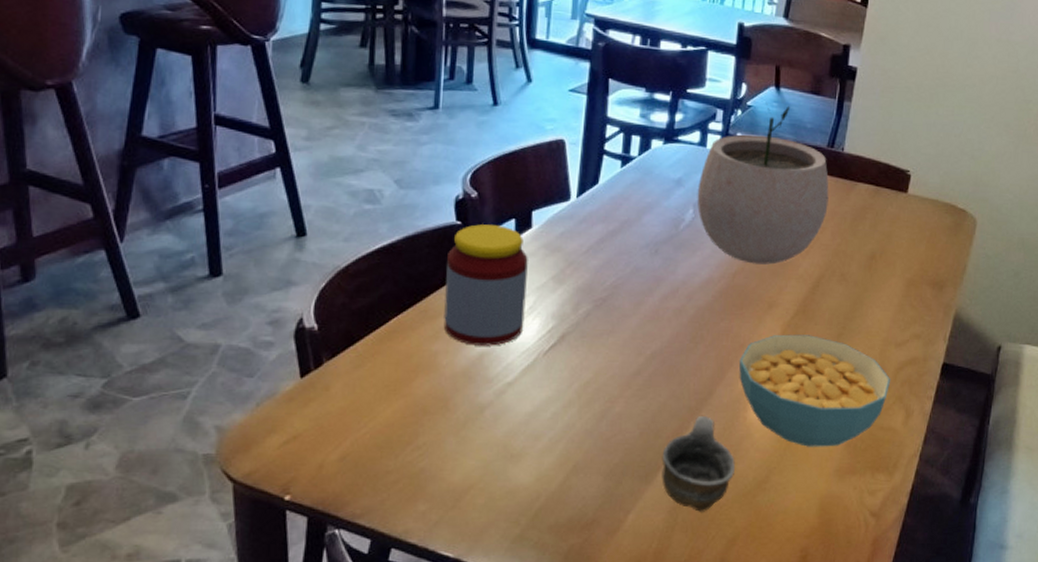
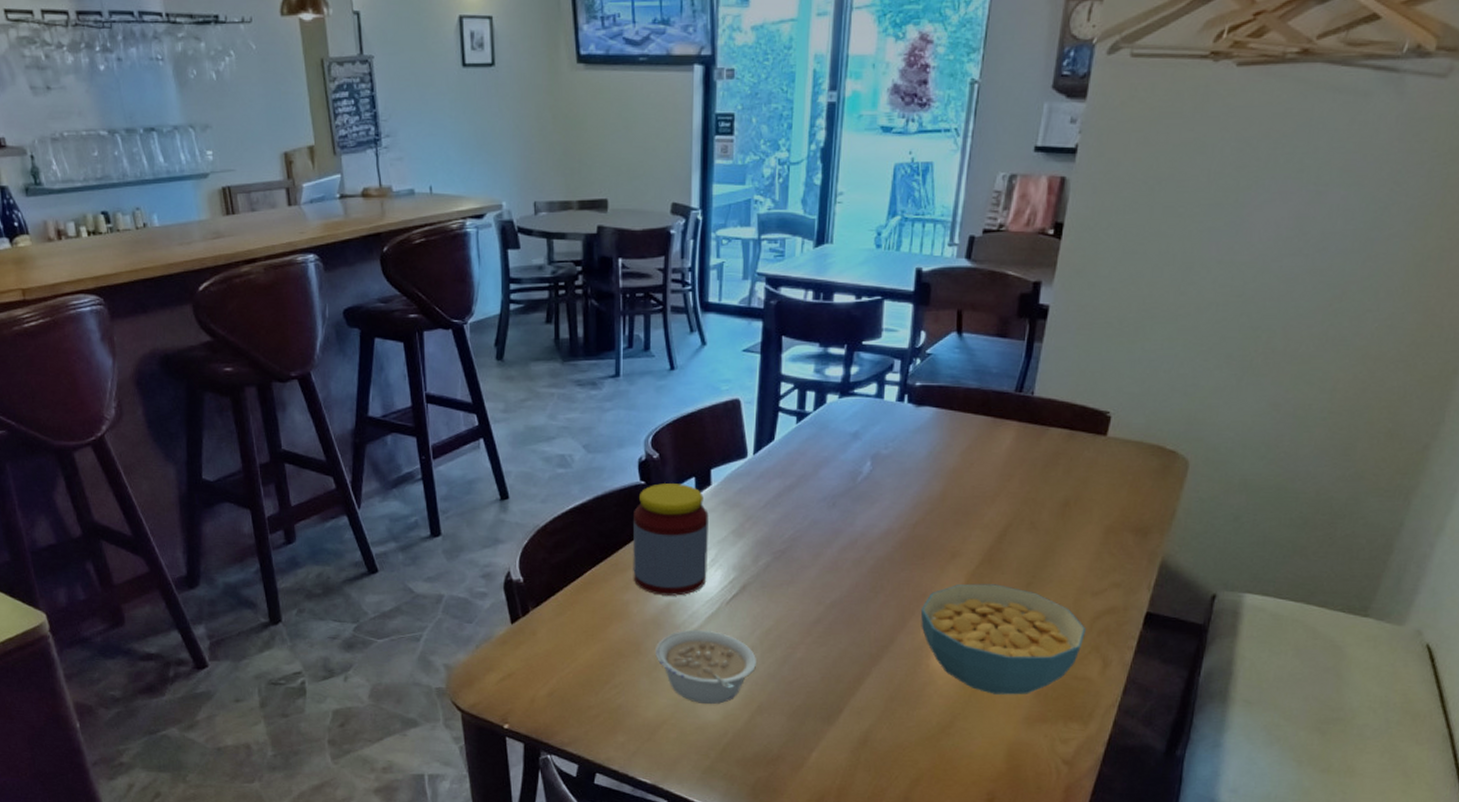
legume: none [465,383,574,466] -> present [655,629,757,705]
cup: present [662,416,735,512] -> none [843,663,918,753]
plant pot: present [697,102,829,265] -> none [874,349,1017,514]

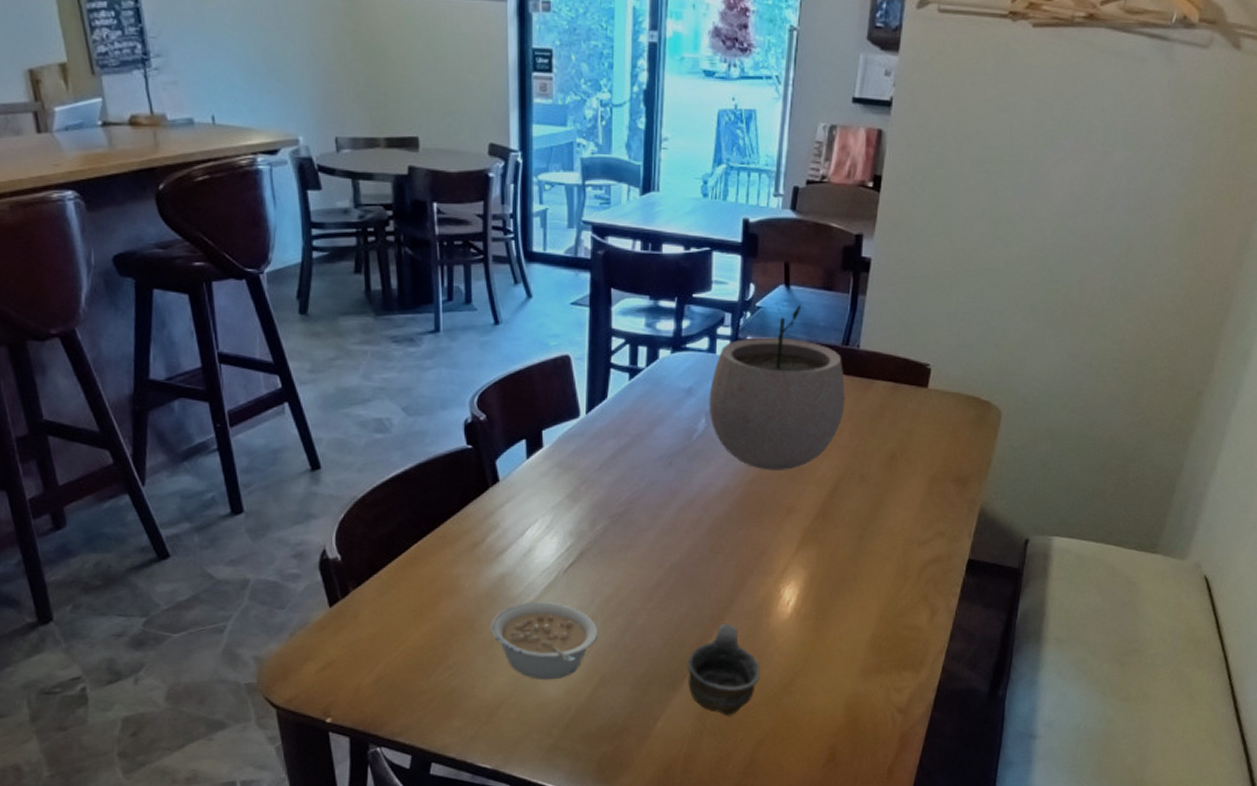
jar: present [633,483,709,596] -> none [461,447,542,567]
cup: none [843,663,918,753] -> present [687,624,760,716]
plant pot: none [874,349,1017,514] -> present [709,302,846,470]
cereal bowl: present [920,584,1087,695] -> none [759,539,915,649]

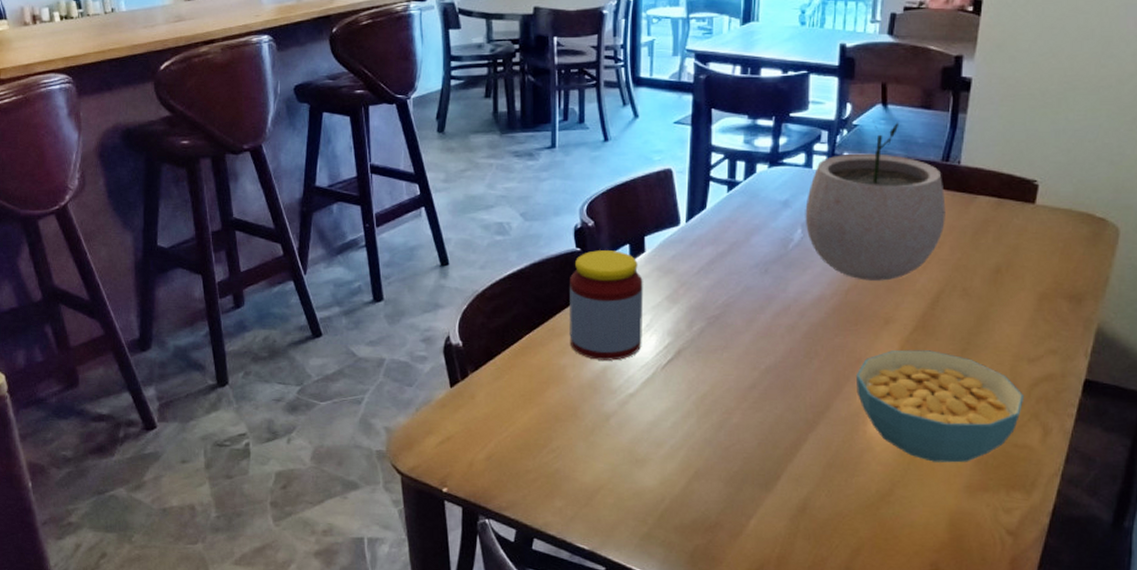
jar: none [461,447,542,567] -> present [569,250,643,361]
legume: present [491,601,598,680] -> none [592,394,694,470]
cup: present [687,624,760,716] -> none [781,429,856,521]
cereal bowl: none [759,539,915,649] -> present [855,350,1025,463]

